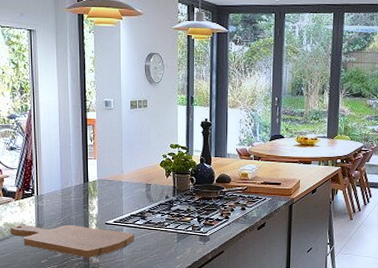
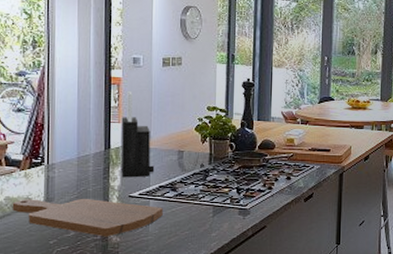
knife block: none [97,130,126,207] -> present [121,90,155,178]

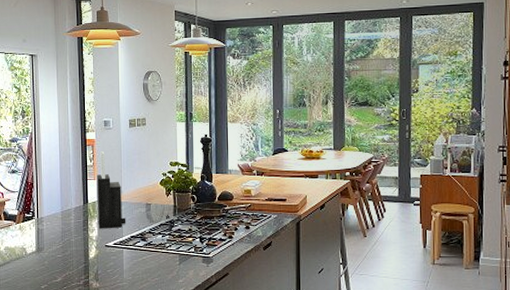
cutting board: present [12,199,163,237] -> none [10,249,135,283]

